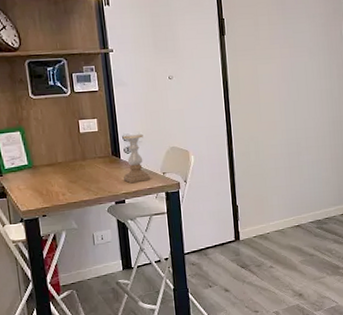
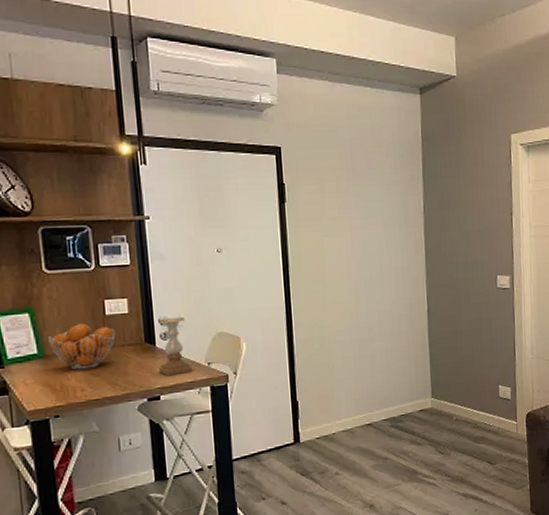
fruit basket: none [35,140,88,178] -> present [47,323,116,370]

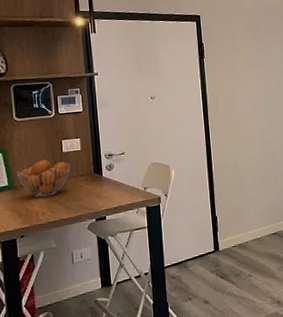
candle holder: present [158,316,193,376] -> none [104,151,132,200]

